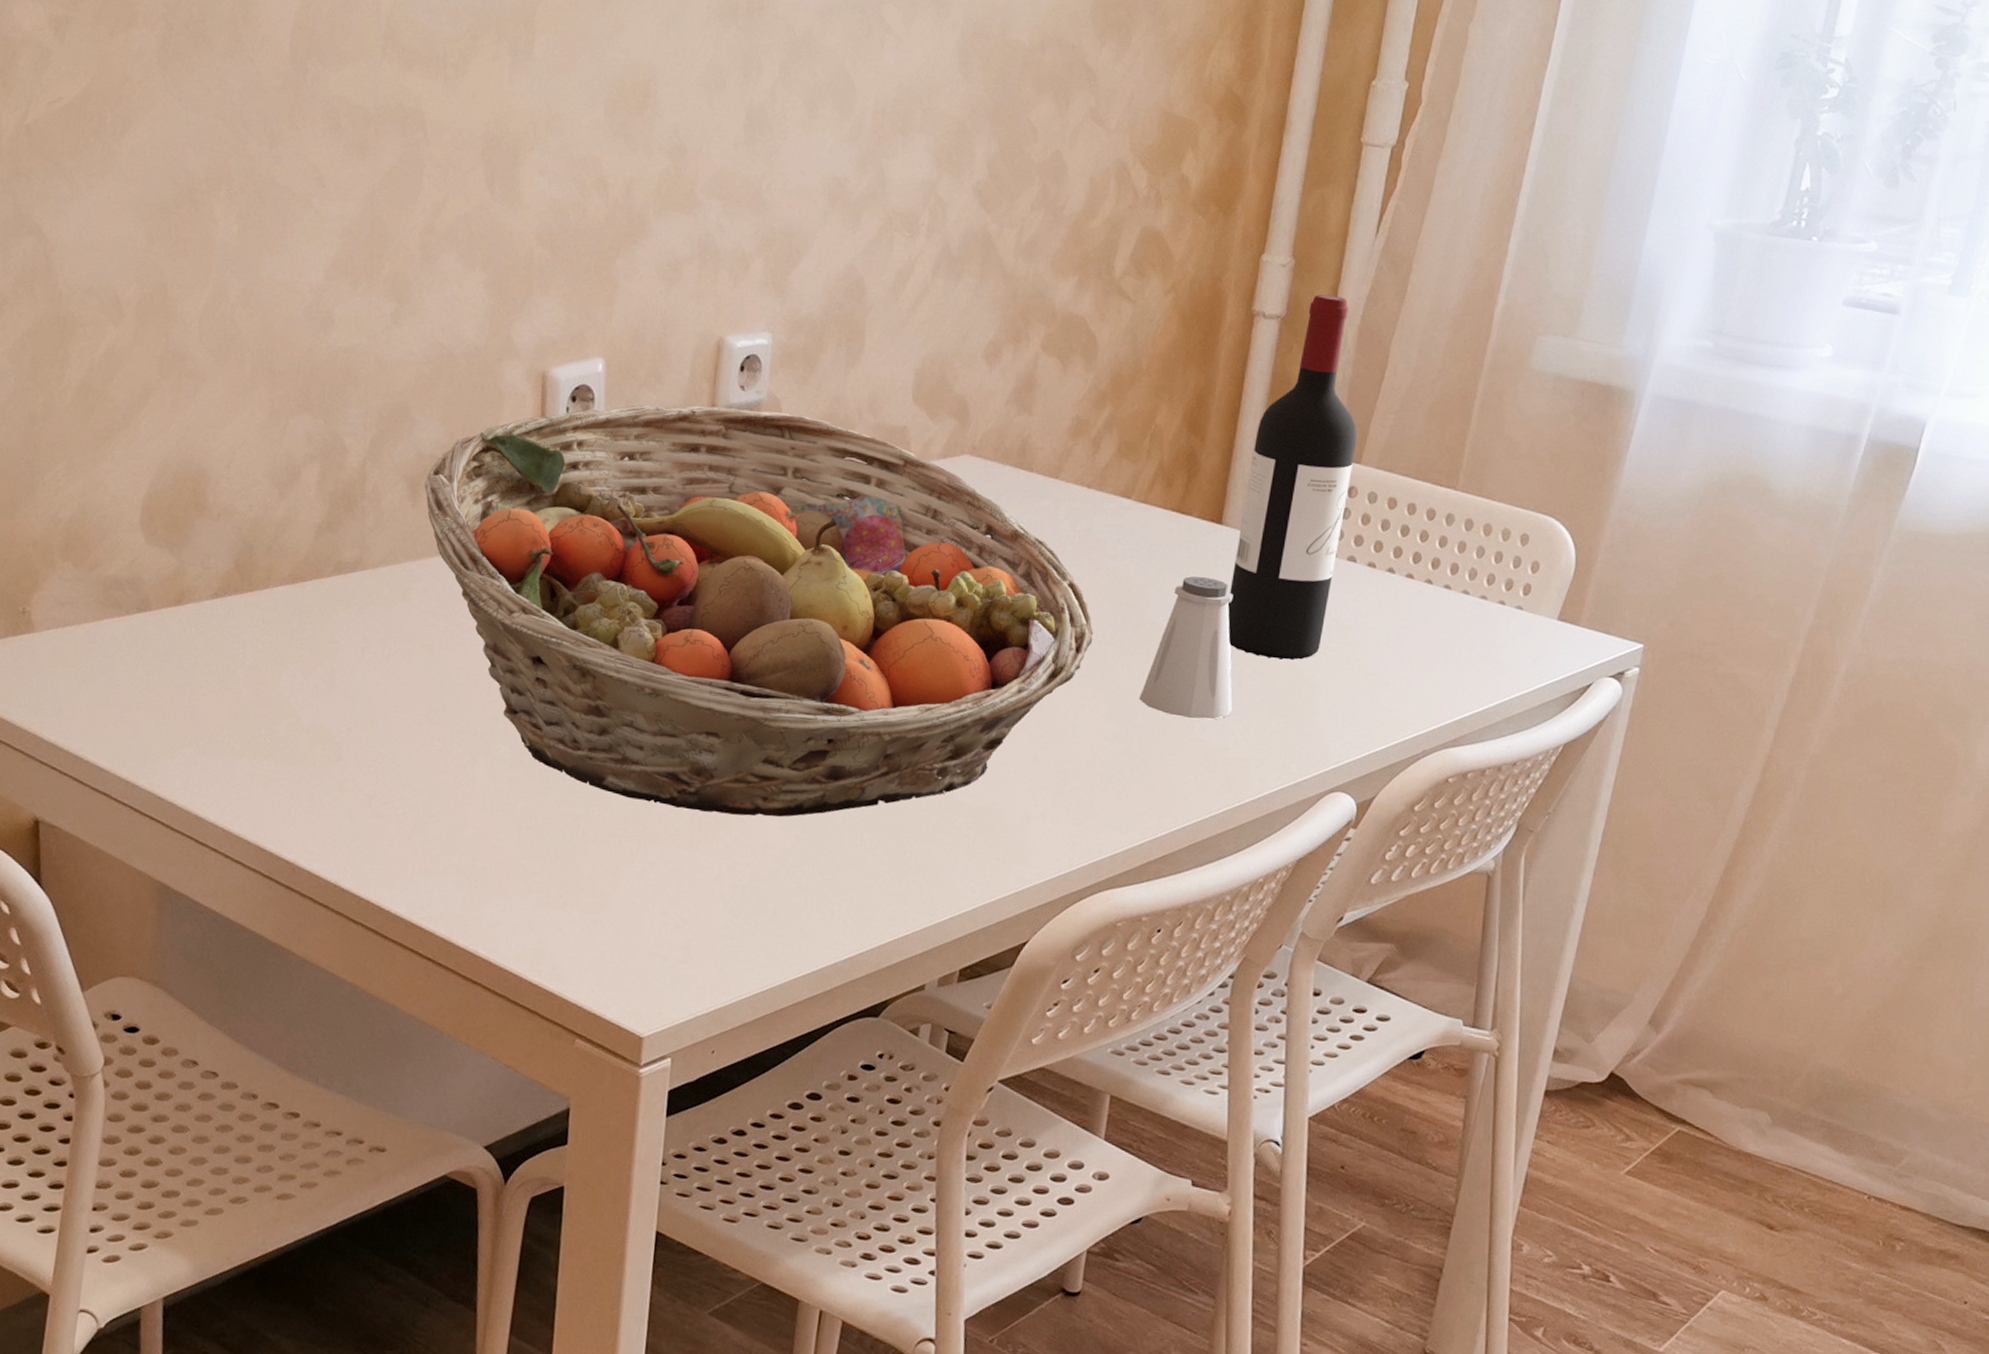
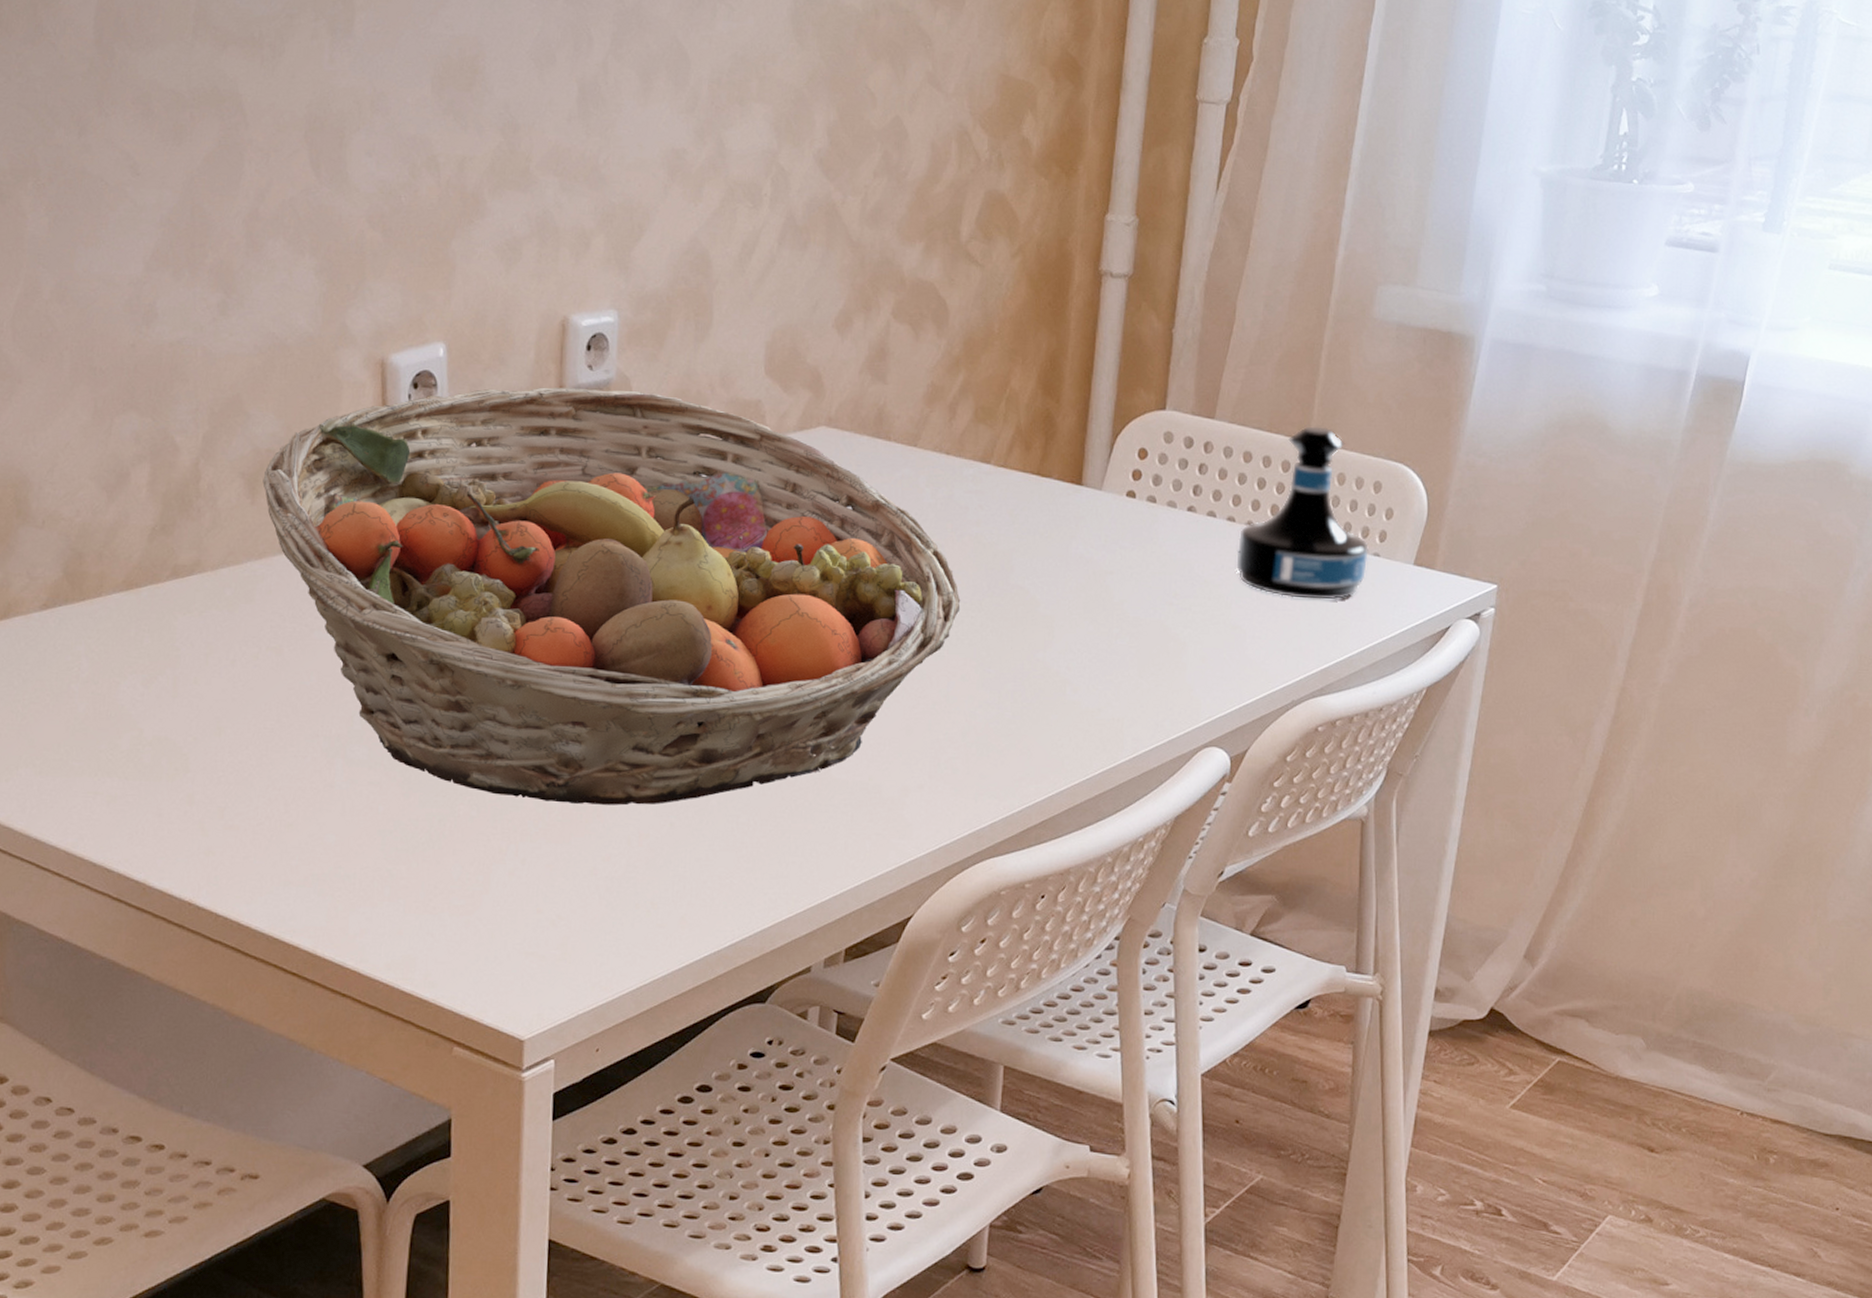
saltshaker: present [1138,576,1233,720] -> none [1009,538,1103,682]
wine bottle: present [1227,295,1357,661] -> none [1092,252,1209,618]
tequila bottle: none [1374,475,1512,651] -> present [1236,426,1369,600]

